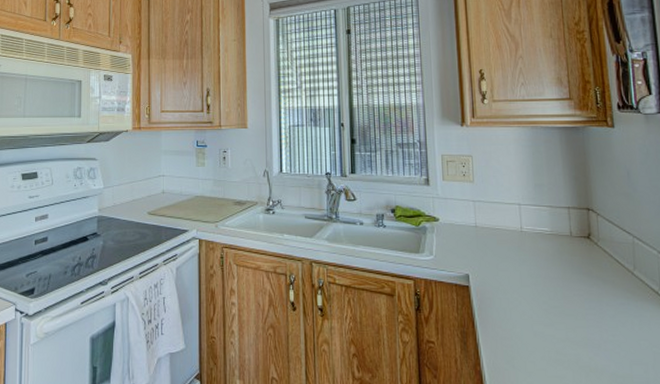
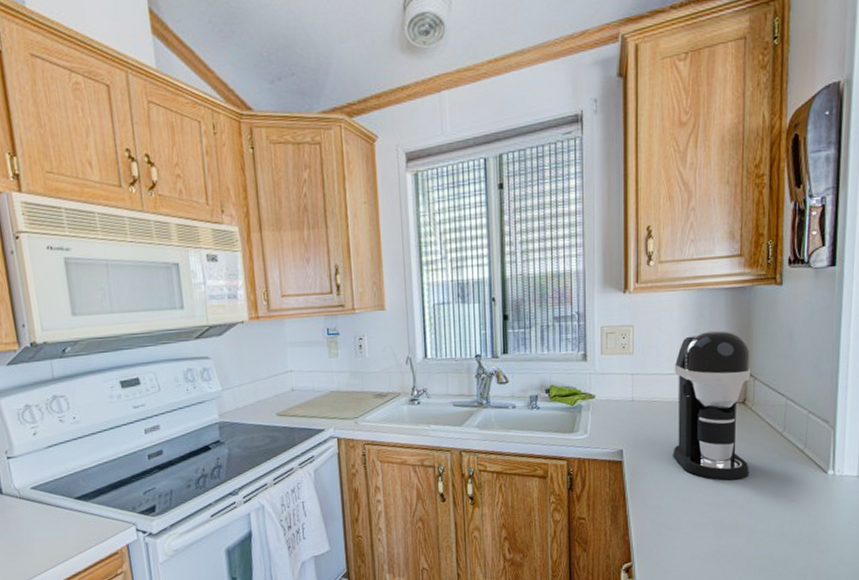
coffee maker: none [514,165,603,317] -> present [673,330,751,480]

